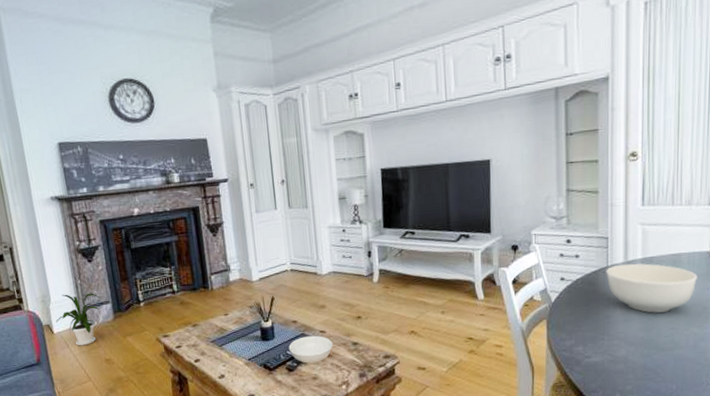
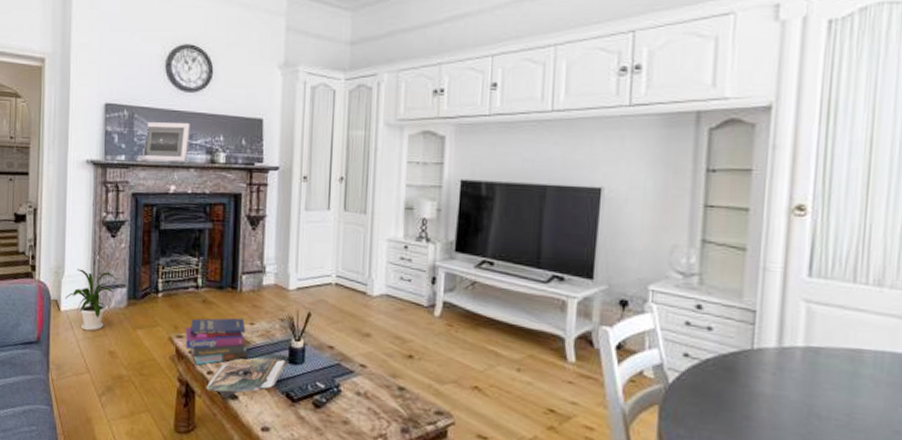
picture frame: none [99,151,145,191] -> present [139,122,190,163]
books: none [169,311,227,357] -> present [185,317,248,365]
magazine: none [195,338,262,378] -> present [206,357,288,398]
bowl: present [288,335,333,364] -> none [319,367,373,404]
bowl: present [606,263,697,313] -> none [749,349,887,427]

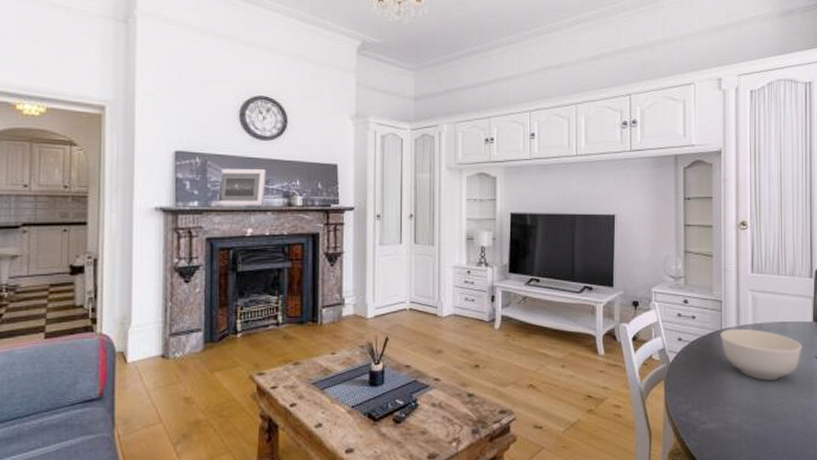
house plant: present [65,268,118,331] -> none [133,317,193,380]
books: present [185,317,248,365] -> none [266,349,330,399]
magazine: present [206,357,288,398] -> none [289,382,369,427]
bowl: none [749,349,887,427] -> present [720,328,802,380]

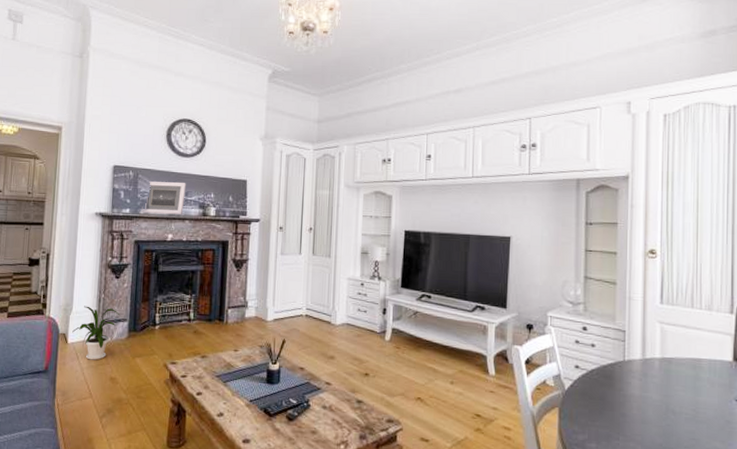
house plant: none [133,317,193,380] -> present [72,306,120,360]
bowl: present [720,328,802,380] -> none [622,360,719,420]

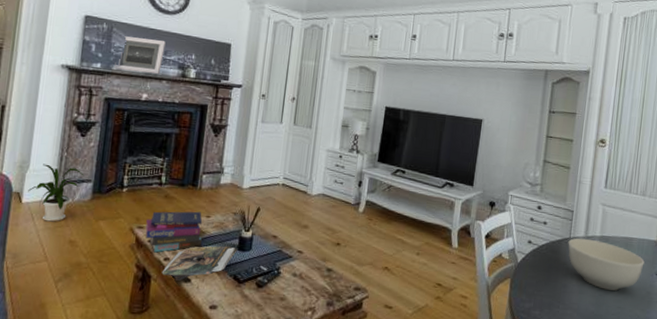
books: none [178,345,232,388] -> present [145,211,203,253]
magazine: none [195,379,266,415] -> present [161,245,238,281]
bowl: none [622,360,719,420] -> present [568,238,645,291]

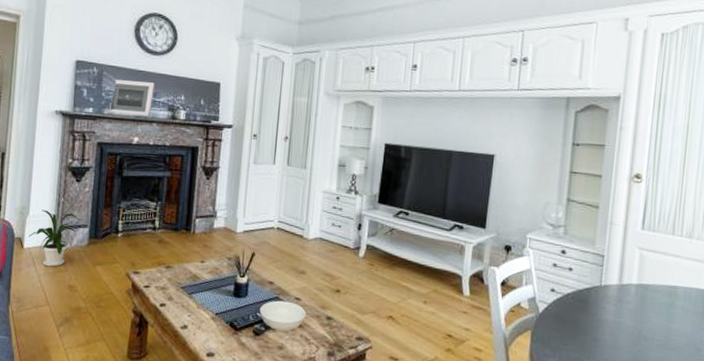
books: present [145,211,203,253] -> none [141,256,198,298]
magazine: present [161,245,238,281] -> none [158,291,233,327]
bowl: none [263,253,308,284] -> present [259,300,306,332]
bowl: present [568,238,645,291] -> none [598,286,693,346]

